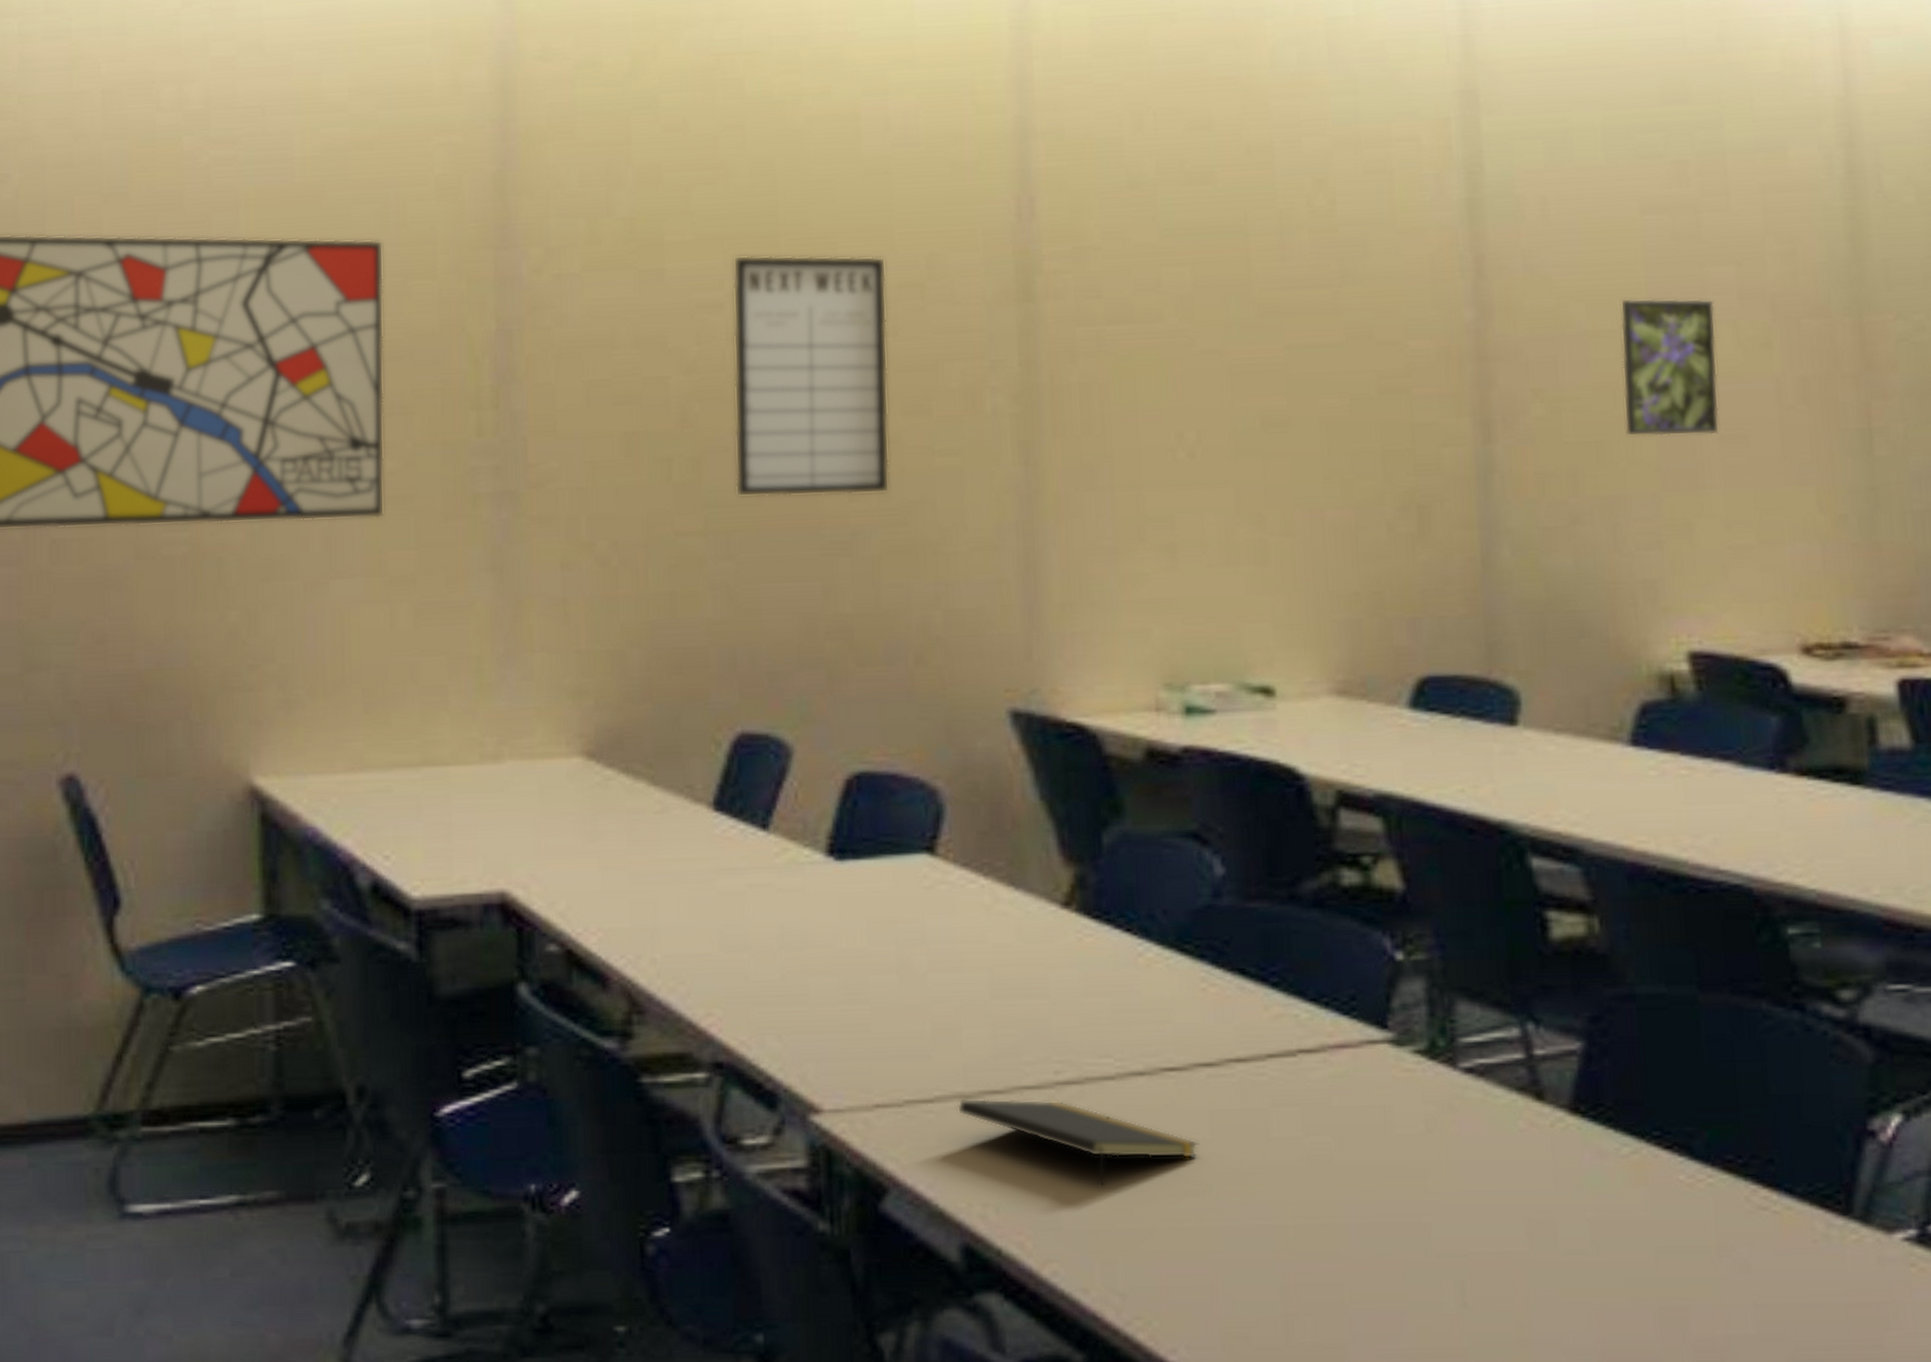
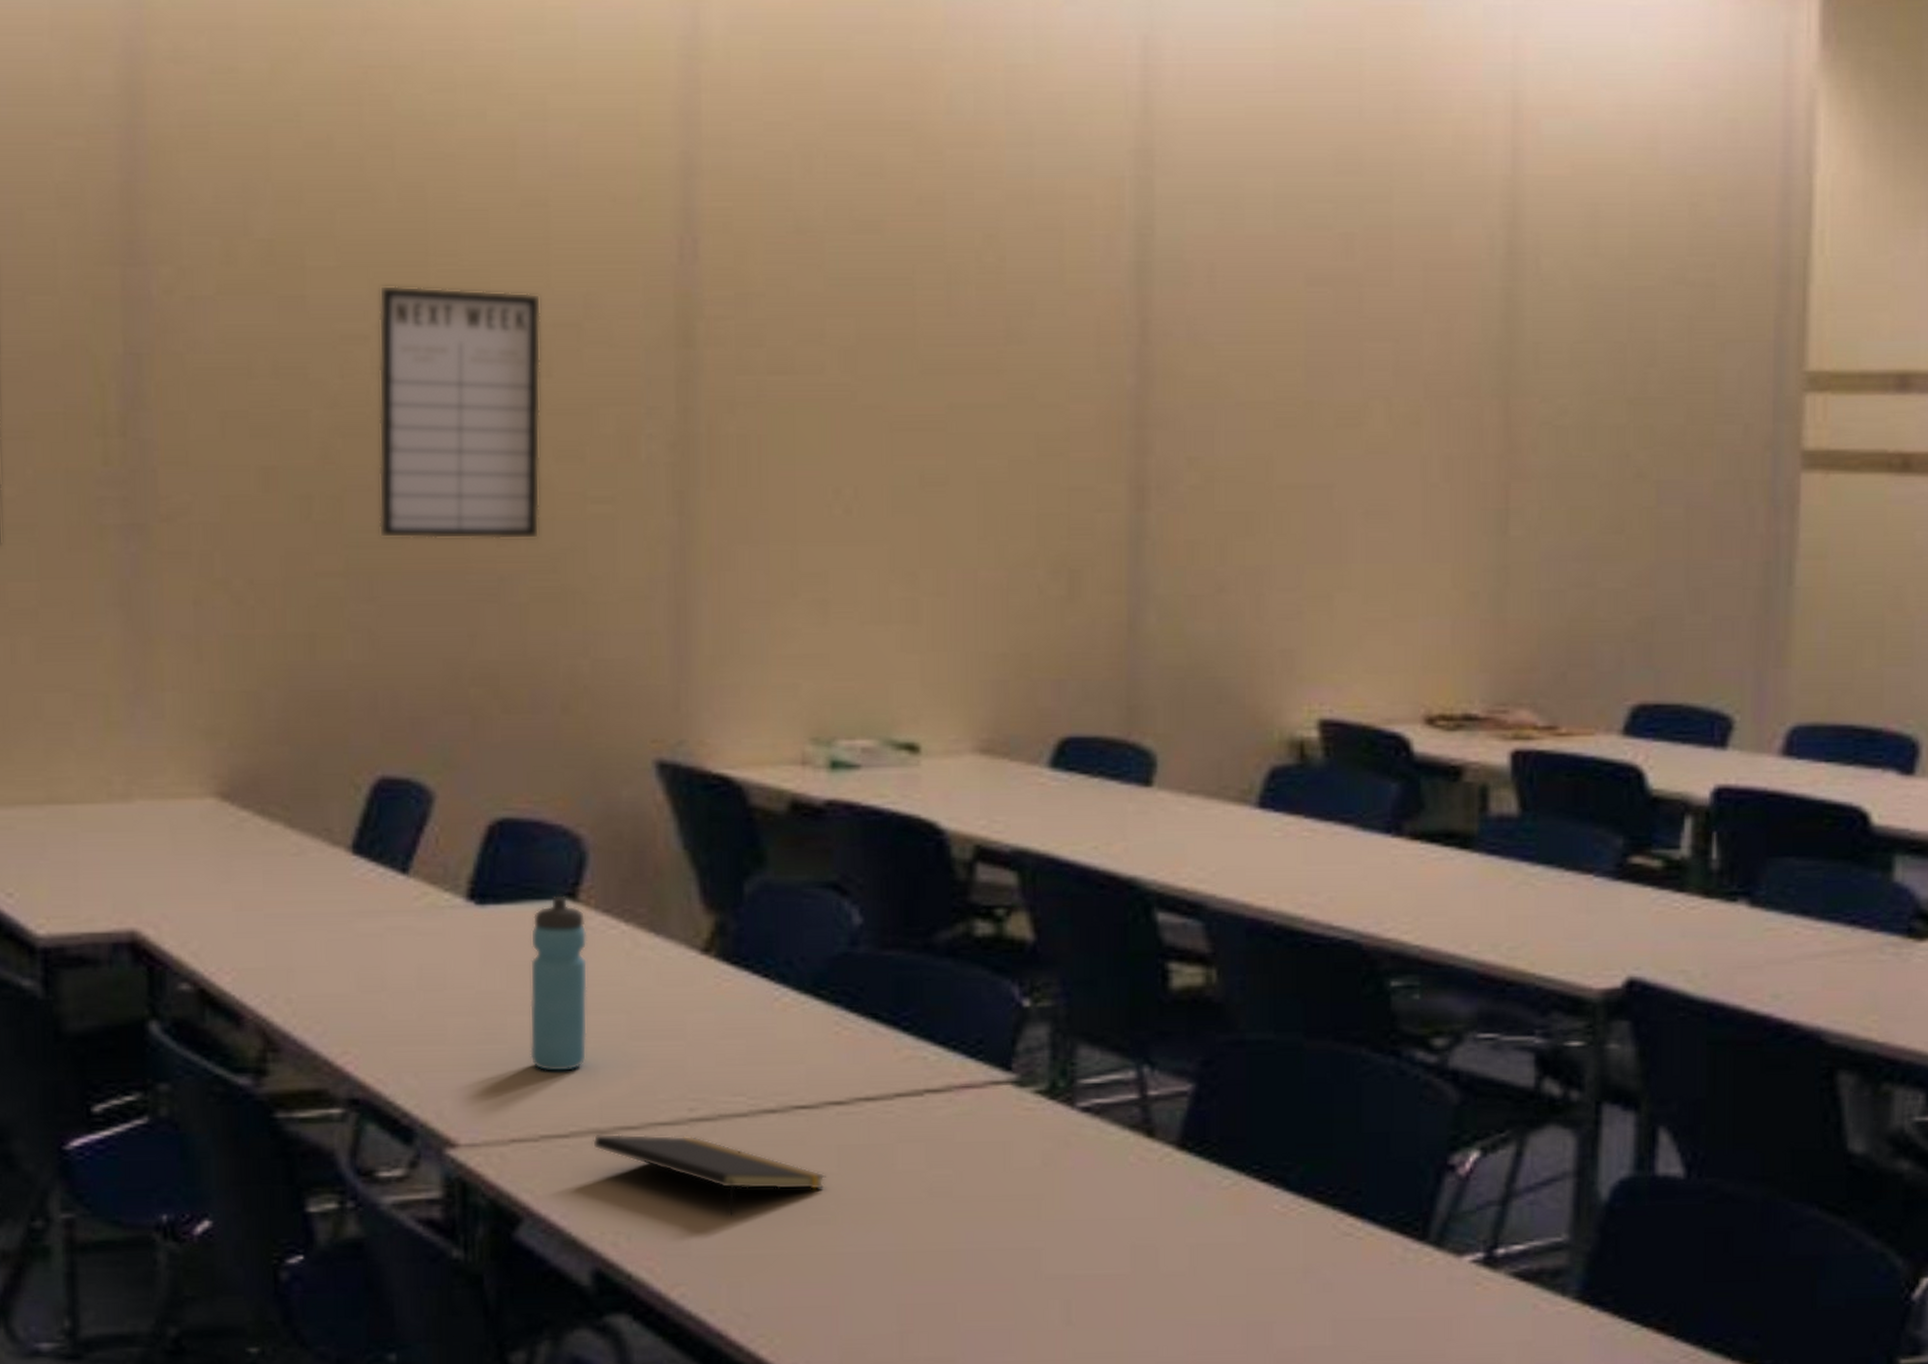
water bottle: none [890,849,950,1034] -> present [529,895,588,1072]
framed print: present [1620,298,1720,437] -> none [1275,371,1370,510]

